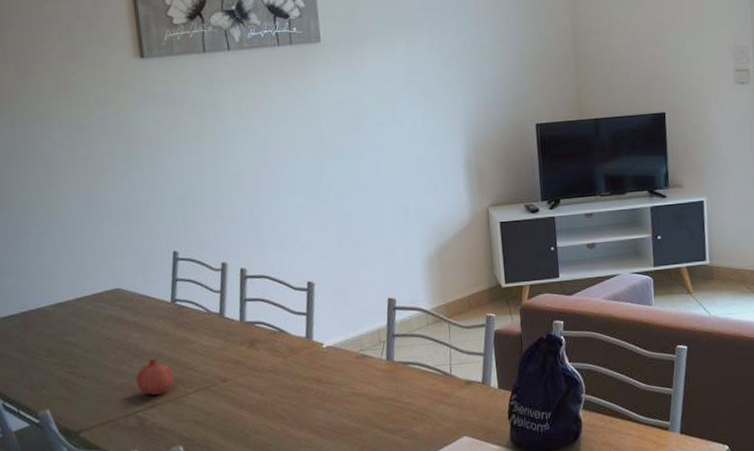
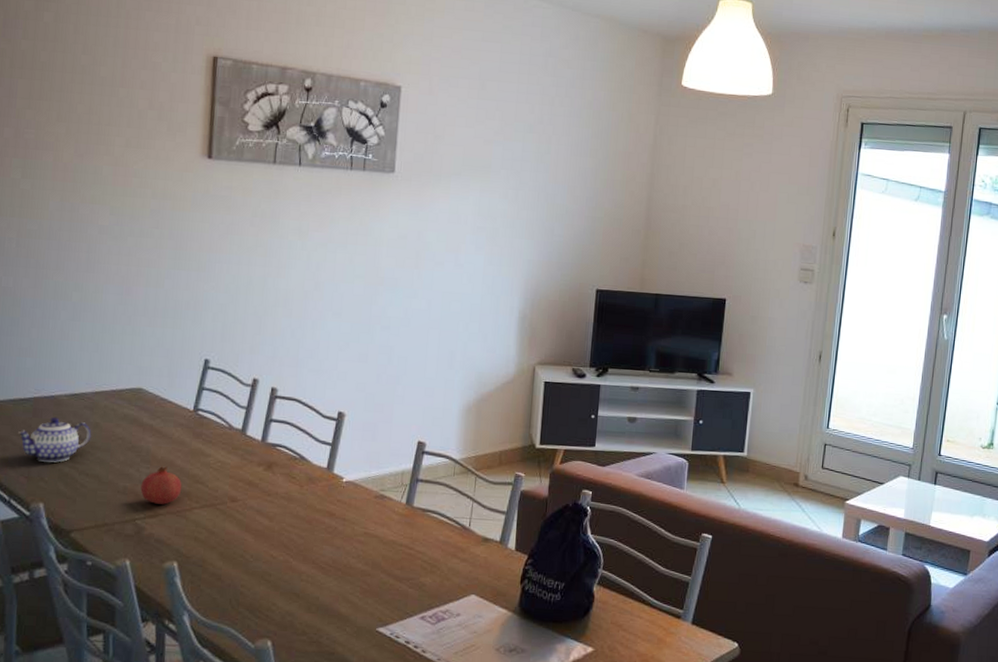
teapot: none [14,327,82,371] -> present [18,417,92,463]

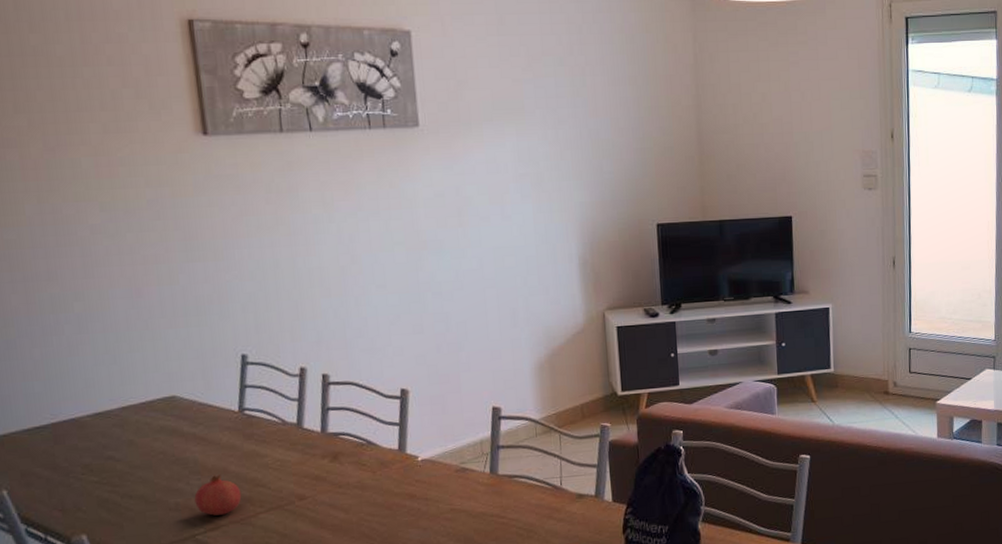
teapot: present [18,417,92,463] -> none [41,440,128,491]

